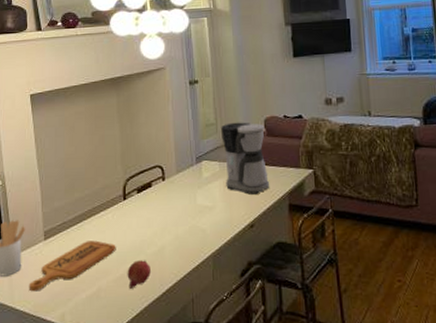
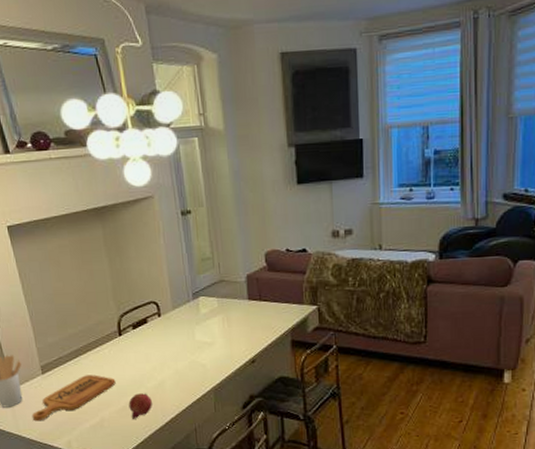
coffee maker: present [221,122,270,195] -> none [218,256,272,331]

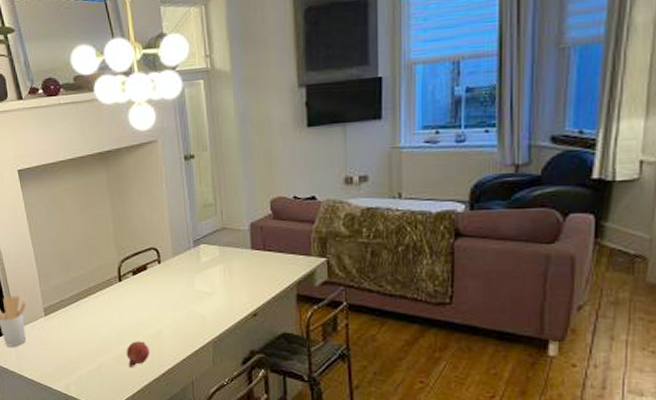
cutting board: present [31,375,116,422] -> none [34,319,114,363]

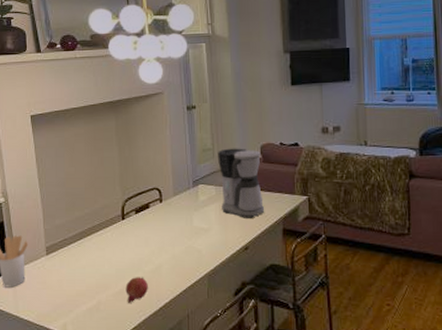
coffee maker: none [221,203,276,282] -> present [218,148,265,218]

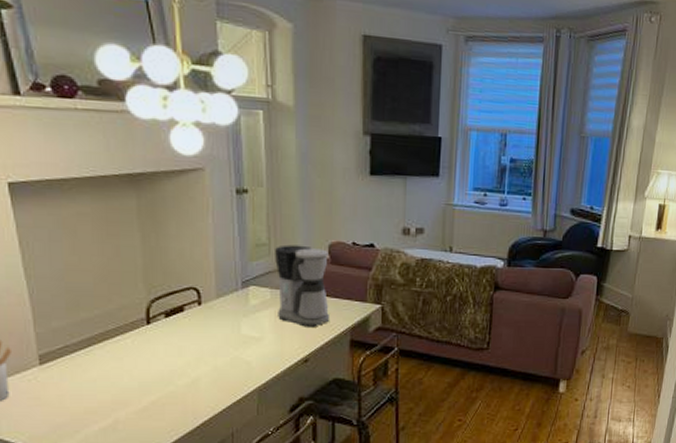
fruit: present [125,277,148,303] -> none [152,392,182,421]

